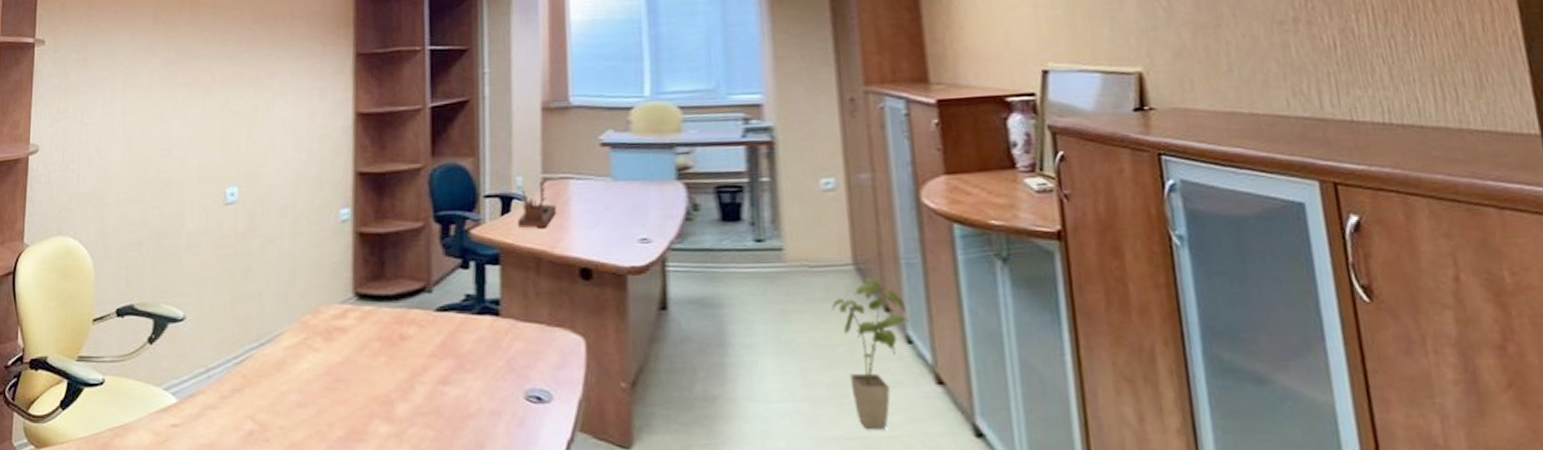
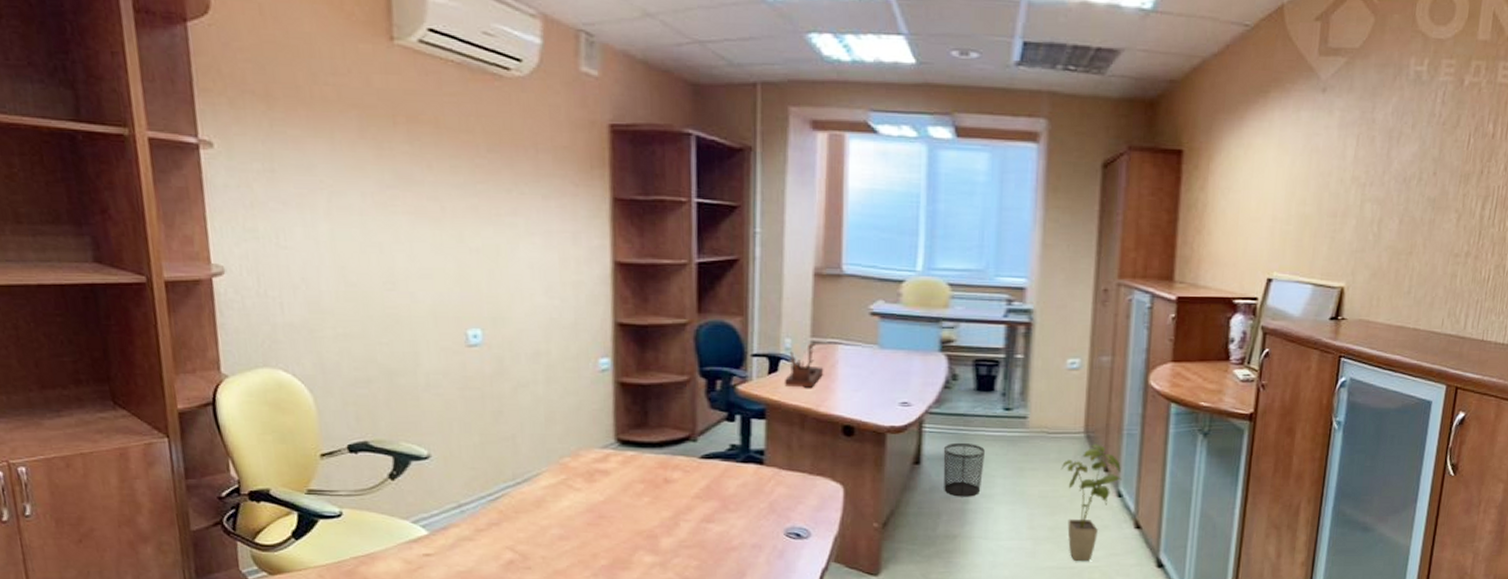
waste bin: none [691,282,740,348] -> present [943,442,985,497]

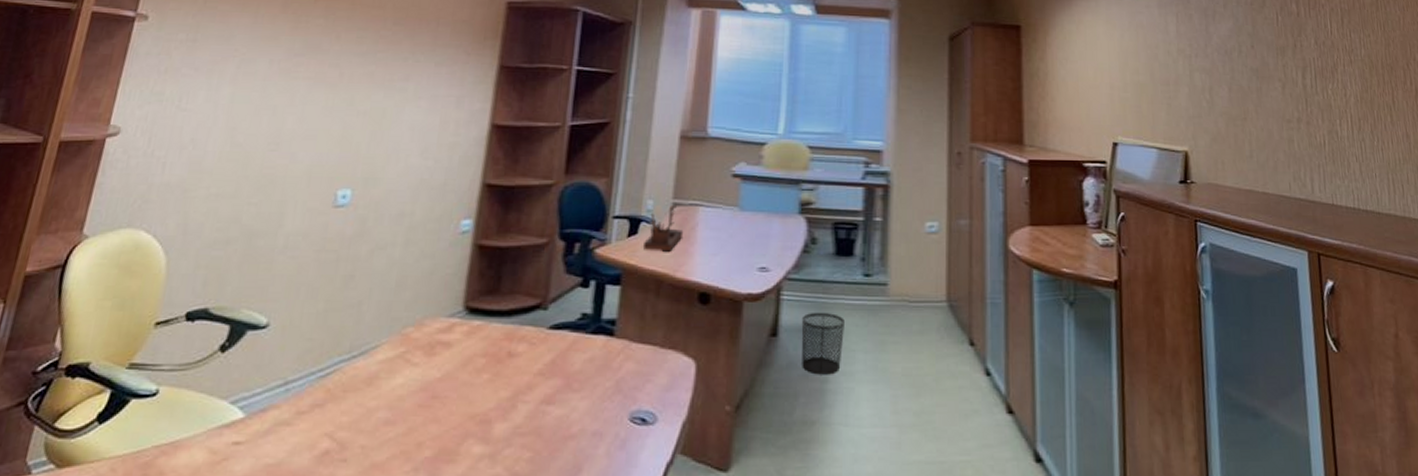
house plant: present [1060,444,1122,561] -> none [924,314,989,454]

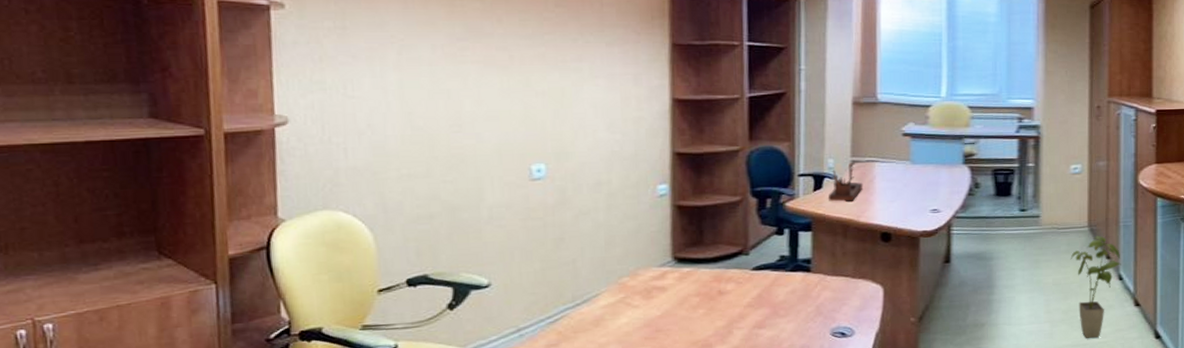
waste bin: present [801,312,844,375] -> none [969,241,1005,289]
house plant: none [924,314,989,454] -> present [1070,235,1121,338]

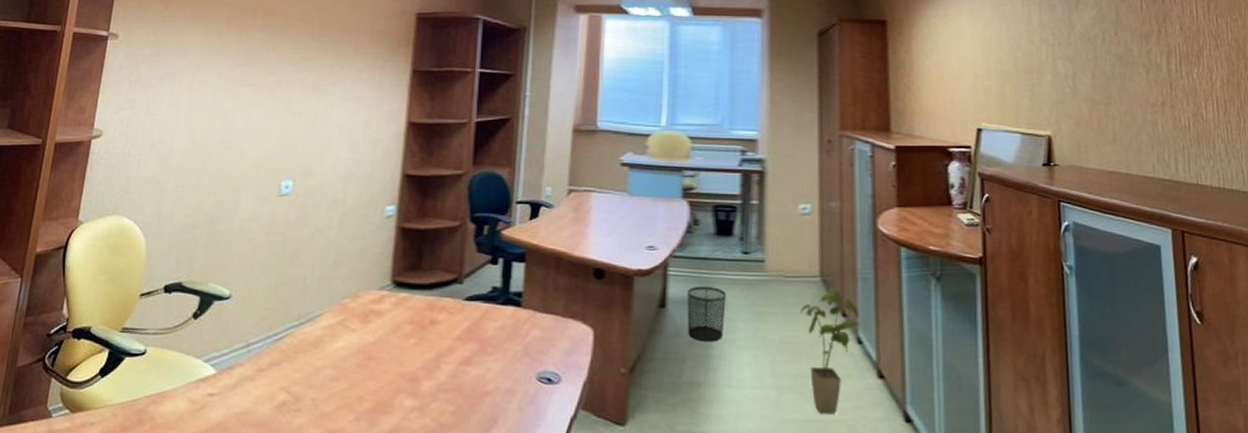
desk organizer: present [827,163,863,202] -> none [543,192,579,233]
waste bin: none [969,241,1005,289] -> present [687,286,726,342]

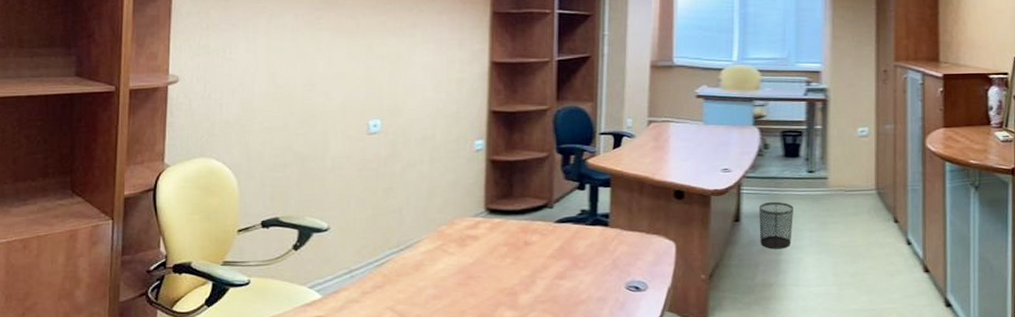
house plant: present [799,288,860,413] -> none [858,199,910,303]

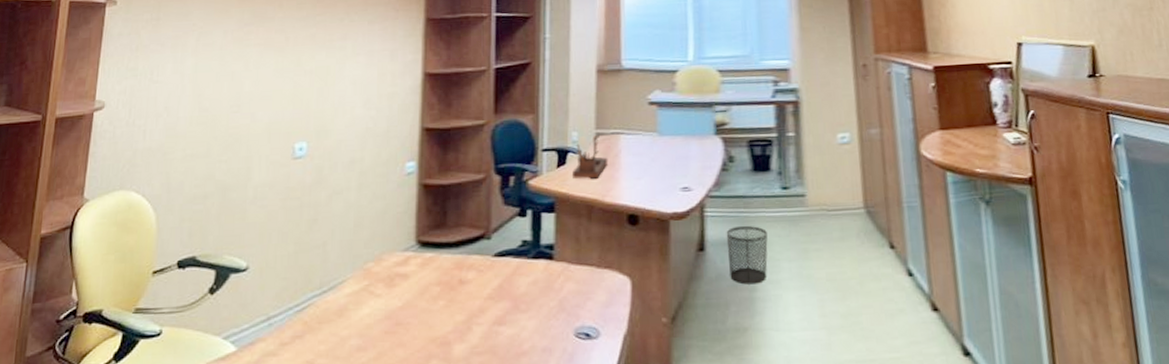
desk organizer: none [626,123,659,160] -> present [571,136,608,179]

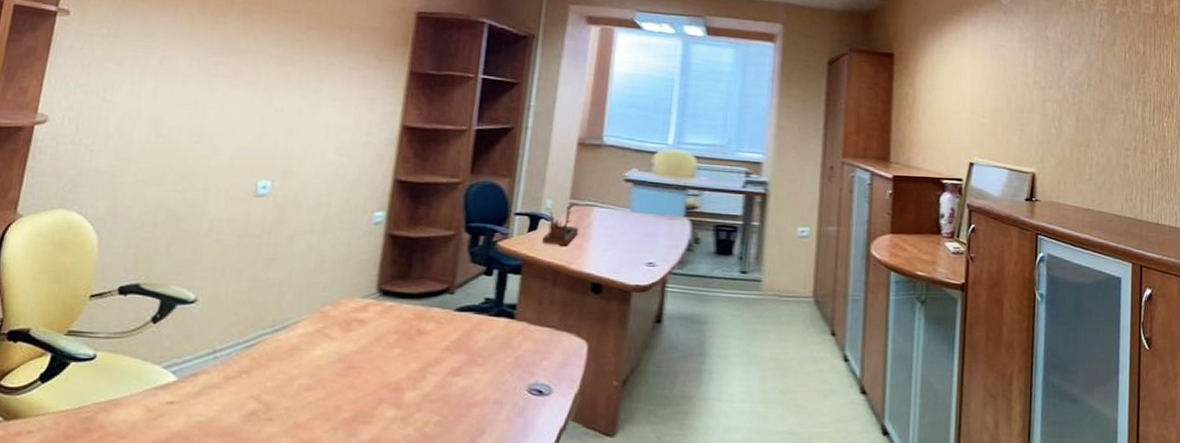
waste bin: present [726,225,768,285] -> none [682,303,722,357]

